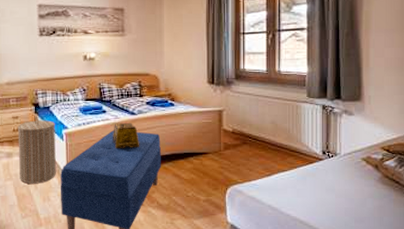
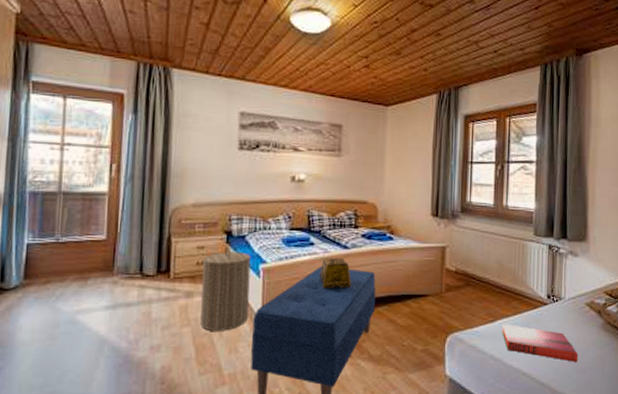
hardback book: none [279,177,356,212] -> present [502,323,578,362]

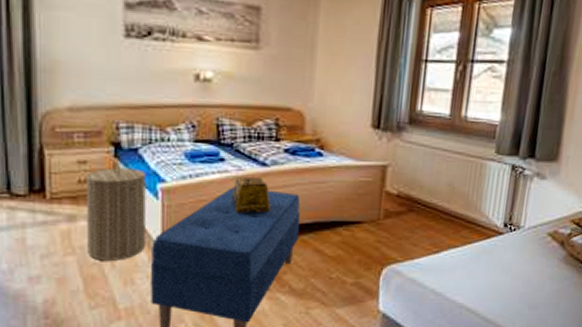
hardback book: present [502,323,578,362] -> none [447,254,532,297]

